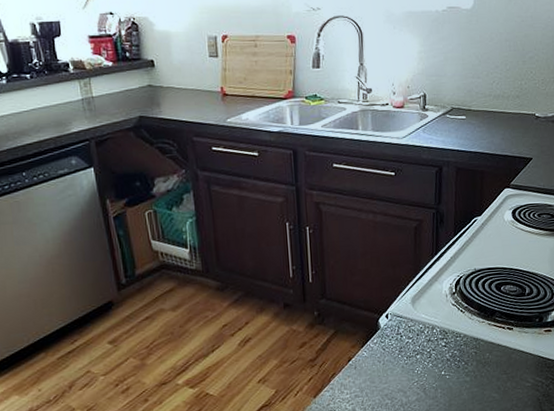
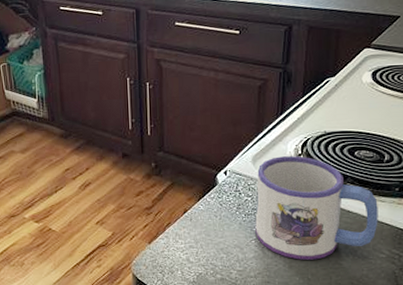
mug: none [416,294,524,397] -> present [255,156,378,260]

